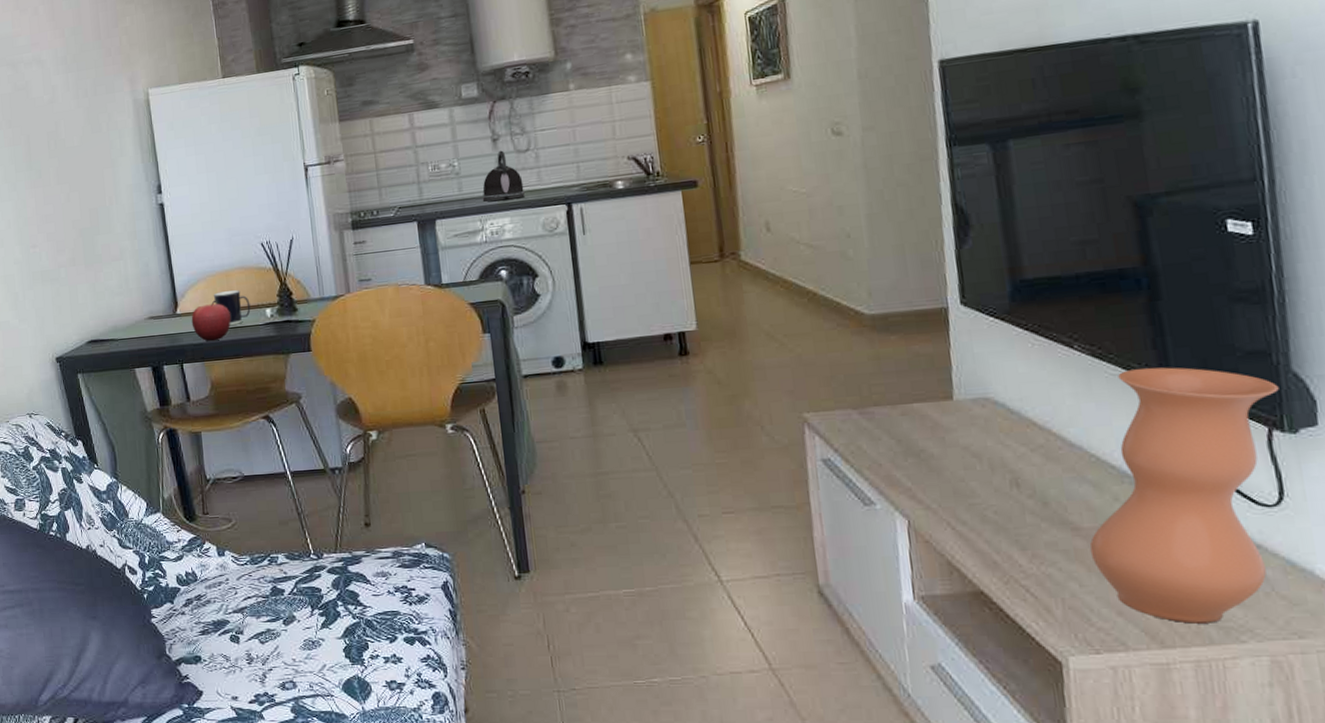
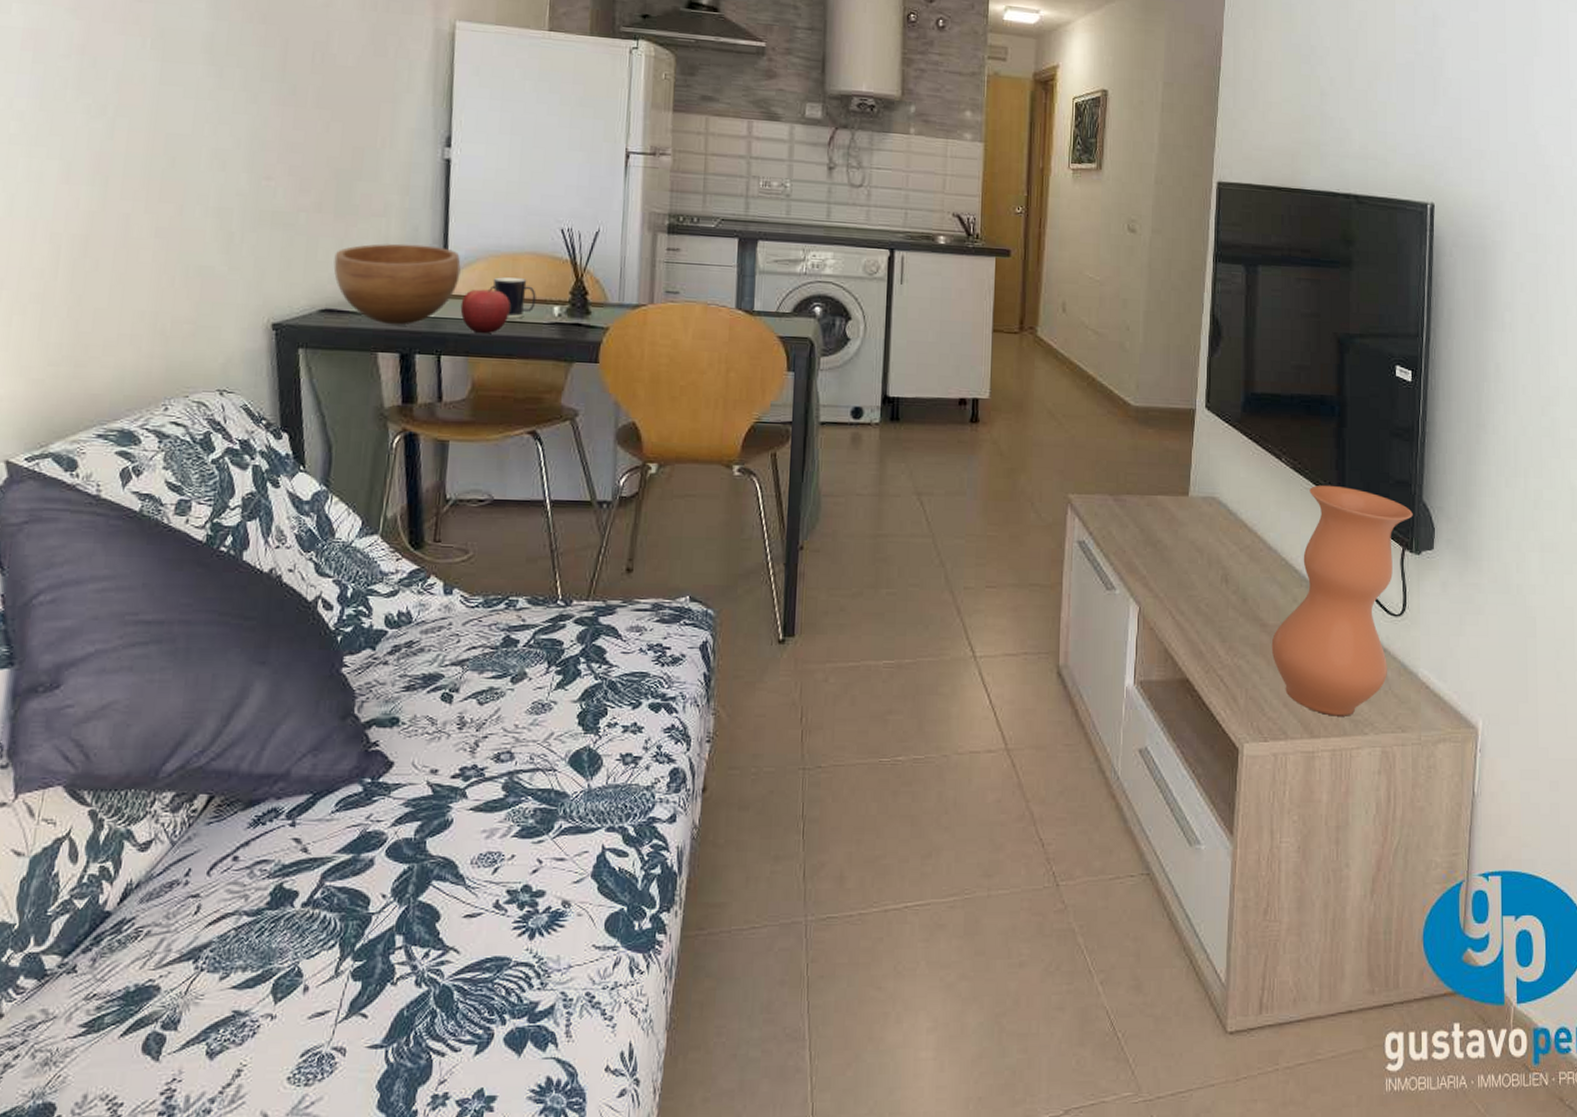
bowl: none [90,276,187,346] -> present [333,243,461,326]
kettle: present [482,150,525,202] -> none [808,180,852,235]

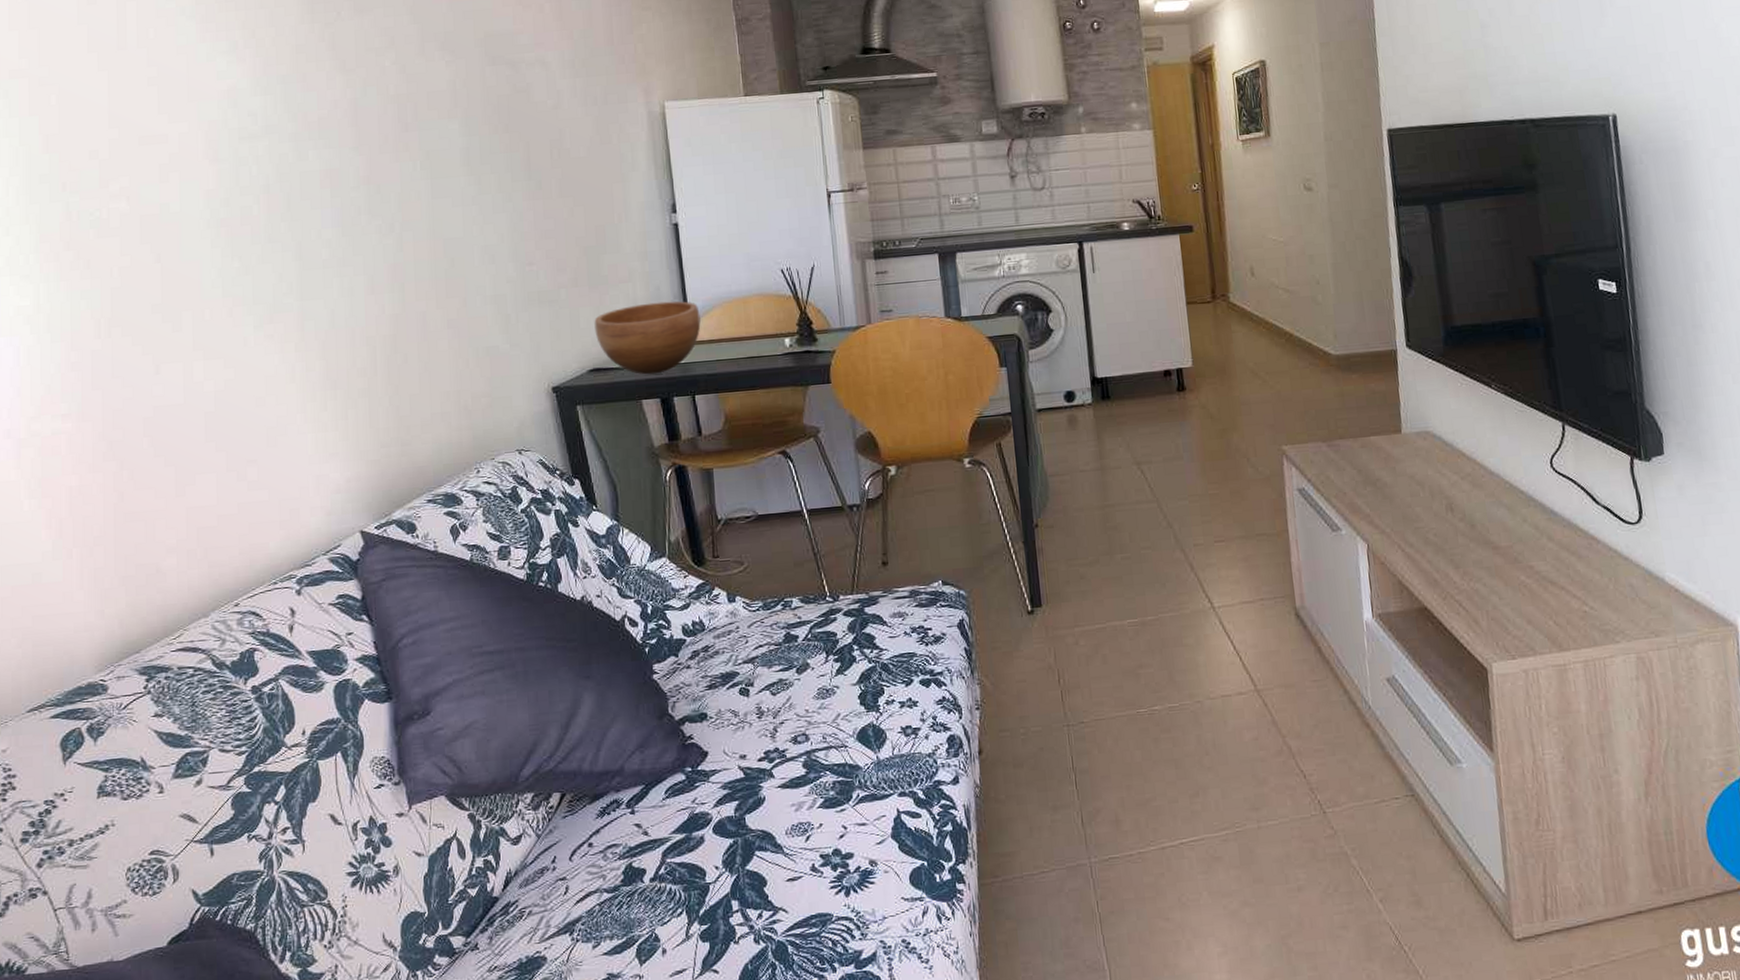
fruit: present [460,285,511,334] -> none [705,328,748,372]
mug: present [493,276,536,319] -> none [729,317,769,355]
vase: present [1271,484,1413,716] -> none [1506,404,1637,628]

